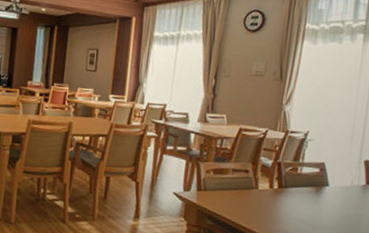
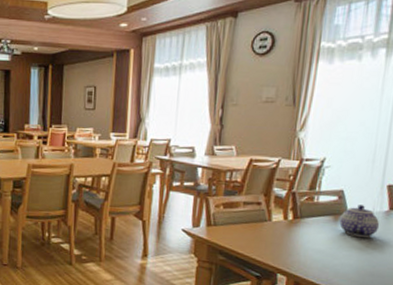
teapot: none [320,178,358,210] -> present [339,205,380,238]

